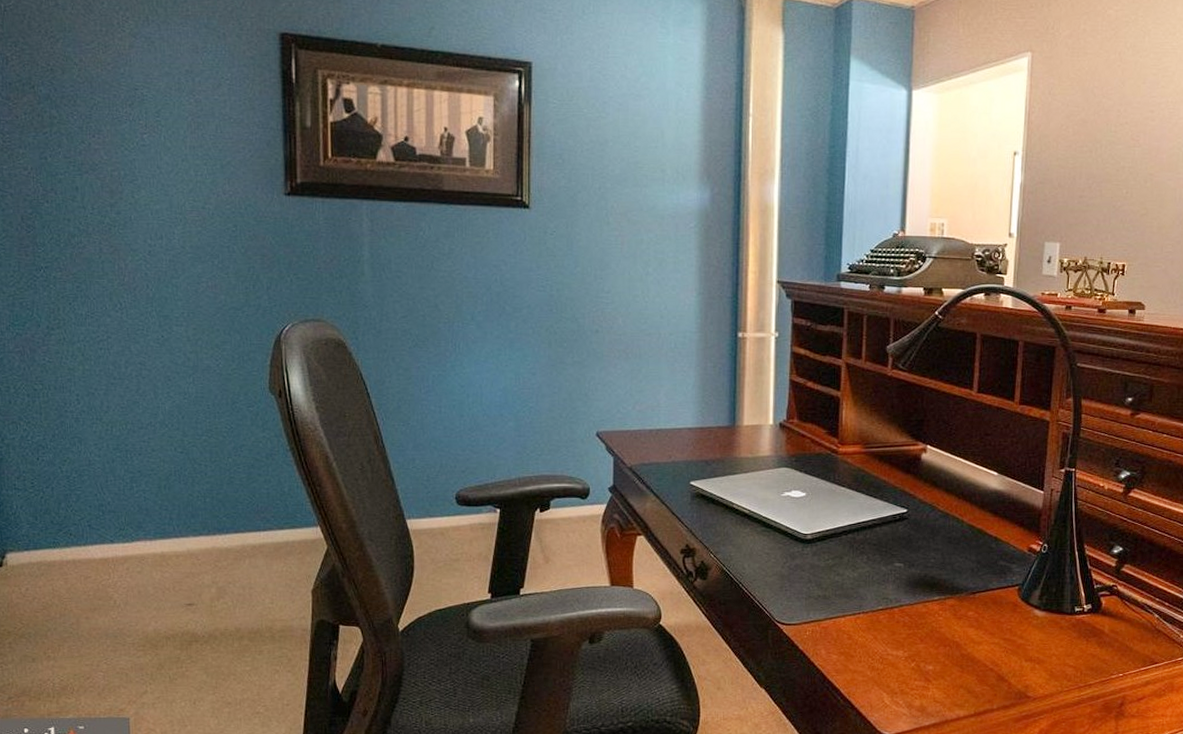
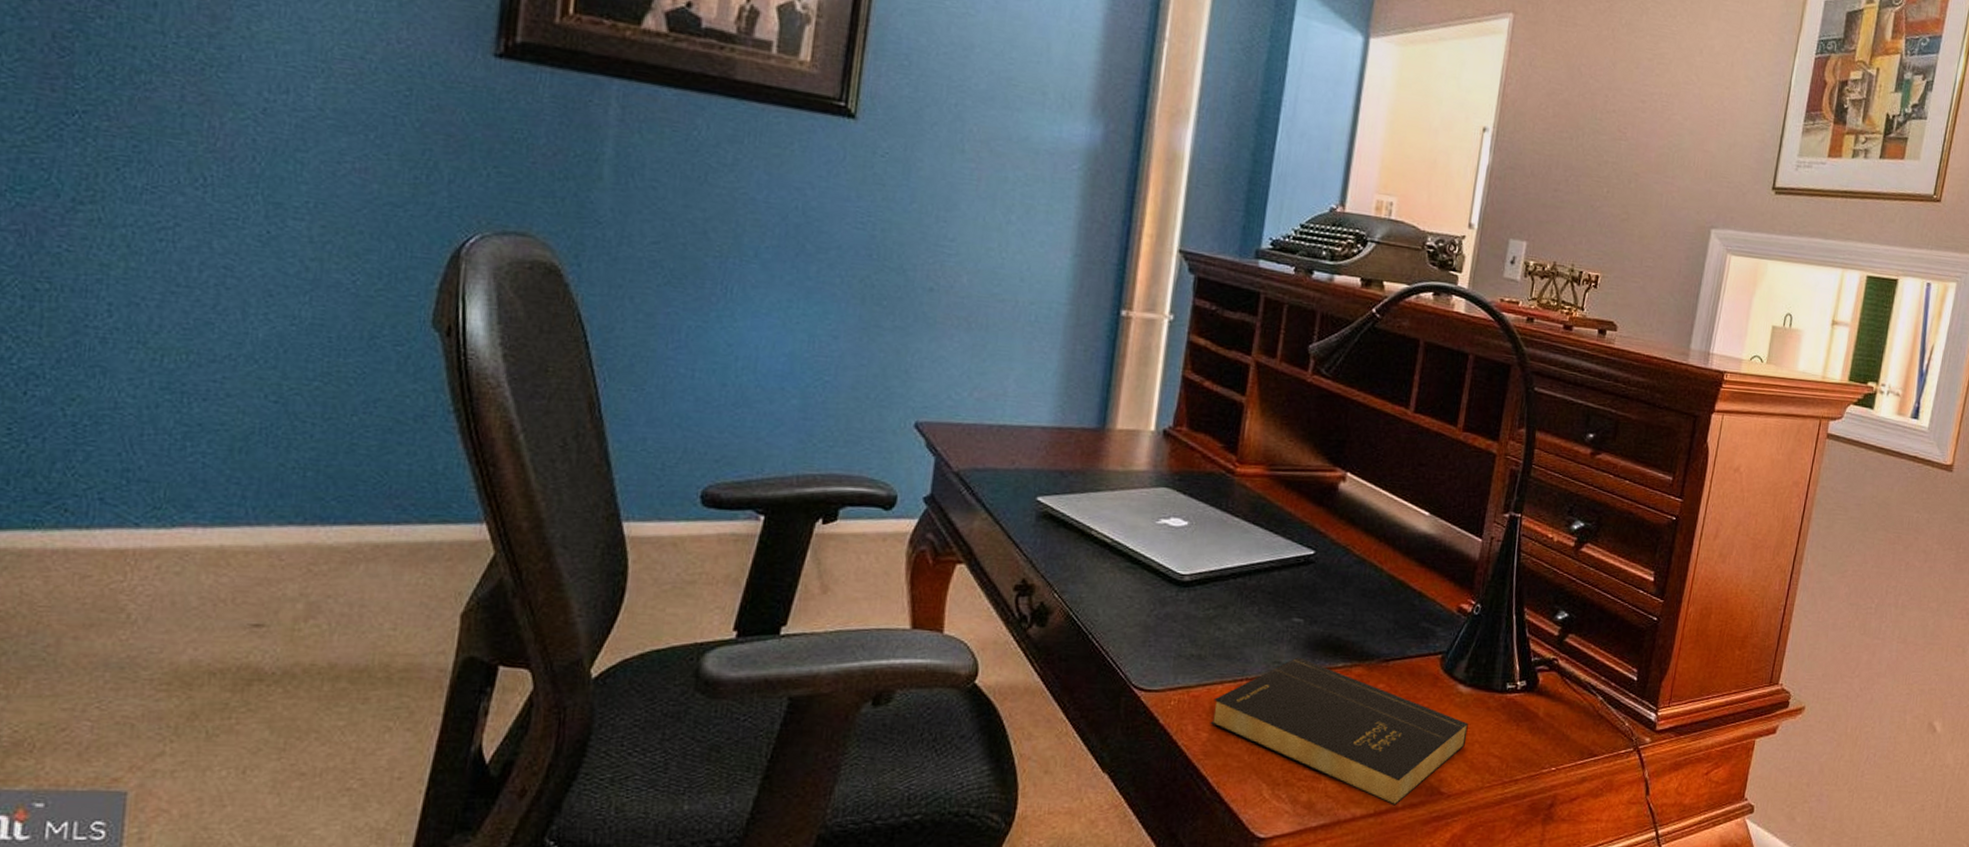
book: none [838,593,1046,708] -> present [1210,657,1468,806]

